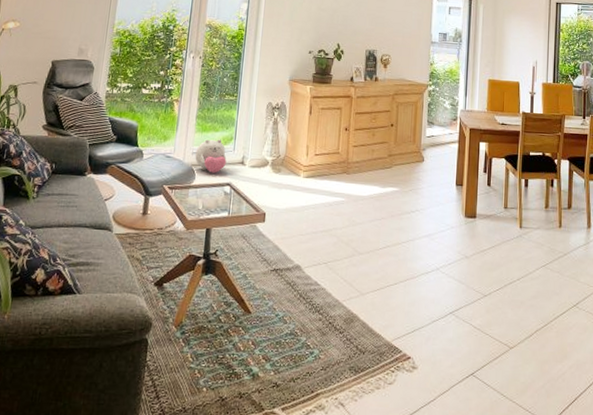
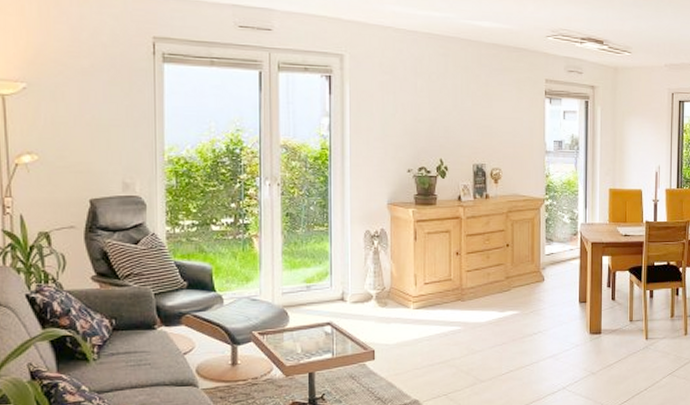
plush toy: present [195,139,227,173] -> none [286,275,324,313]

